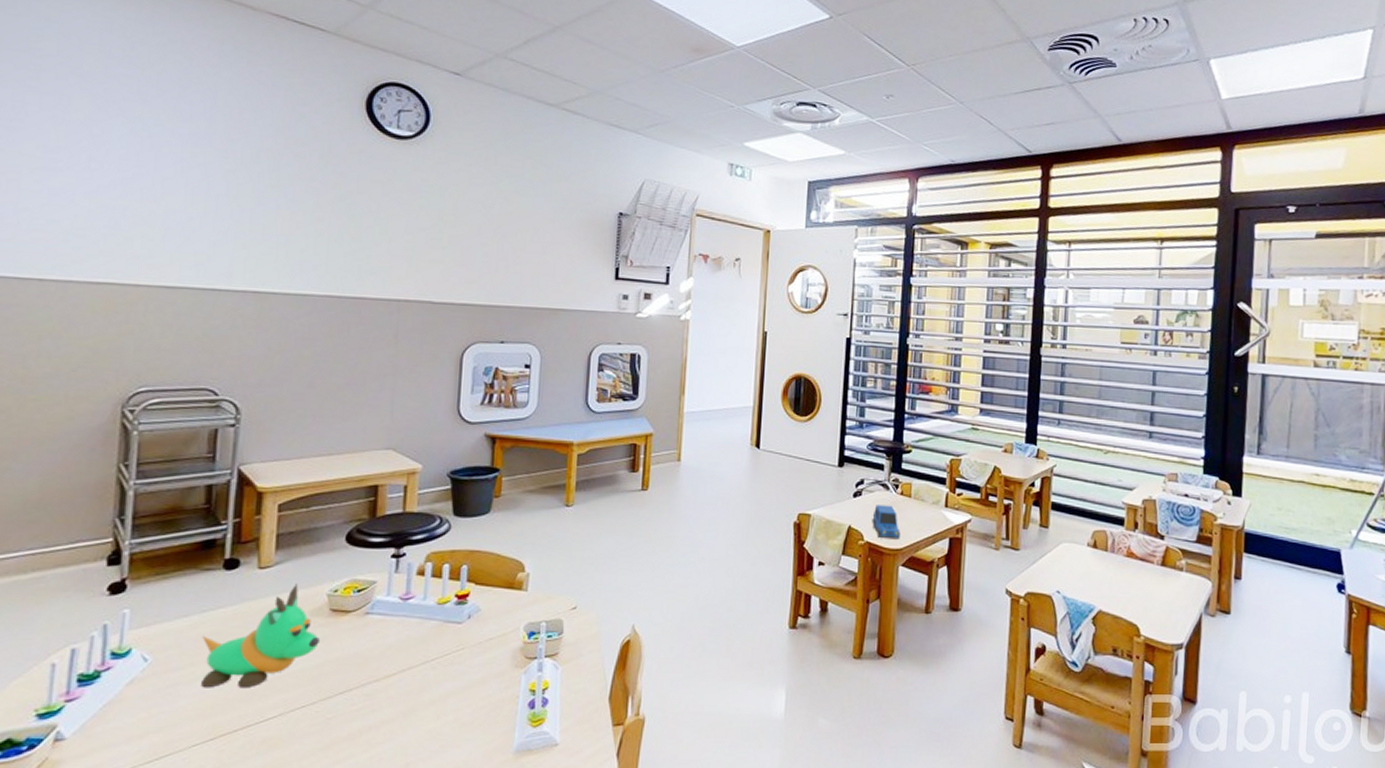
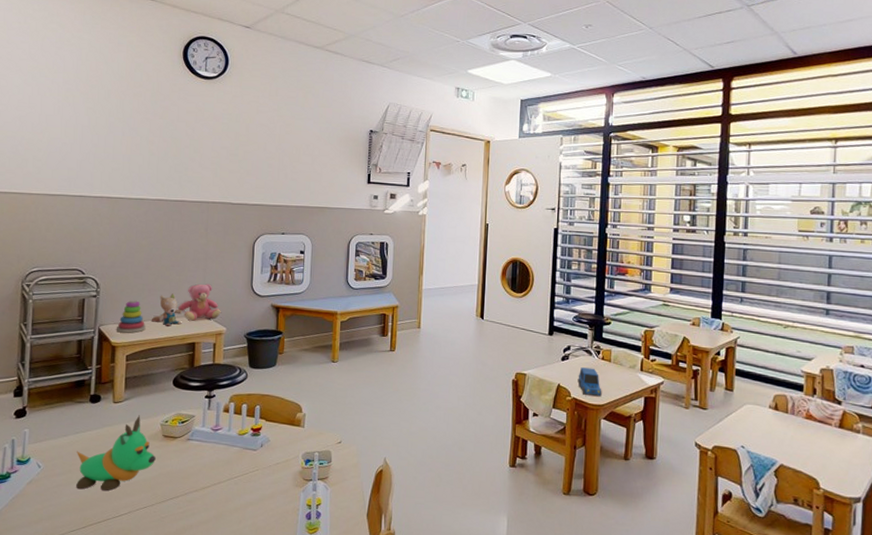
stacking toy: none [263,430,308,475] -> present [116,300,146,333]
toy animal: none [315,420,361,464] -> present [151,293,183,326]
teddy bear: none [355,407,415,458] -> present [178,283,221,322]

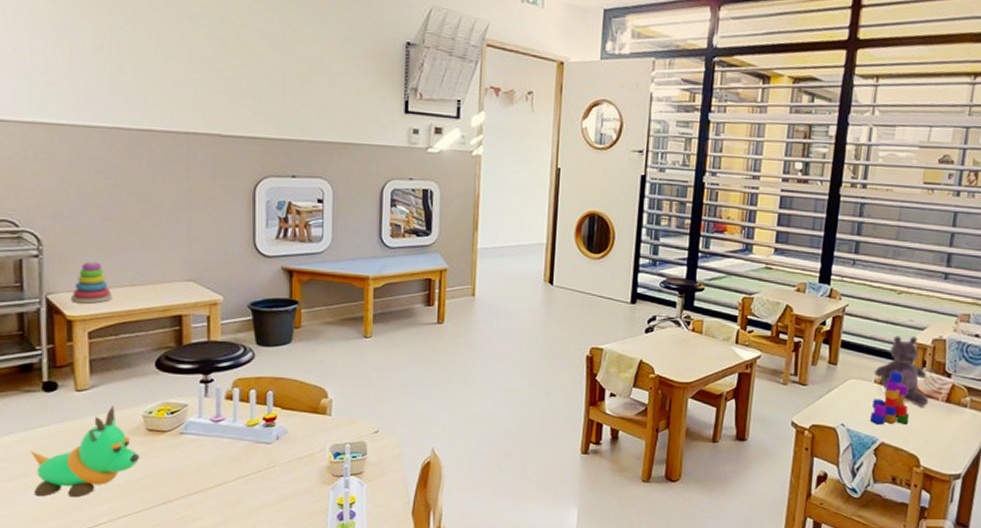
toy animal: present [151,293,183,326] -> none [119,252,162,295]
teddy bear: present [178,283,221,322] -> none [156,240,215,289]
toy car: present [577,367,602,397] -> none [663,340,691,374]
stuffed animal: none [768,365,822,431] -> present [874,336,929,406]
toy blocks: none [768,398,805,448] -> present [870,371,910,425]

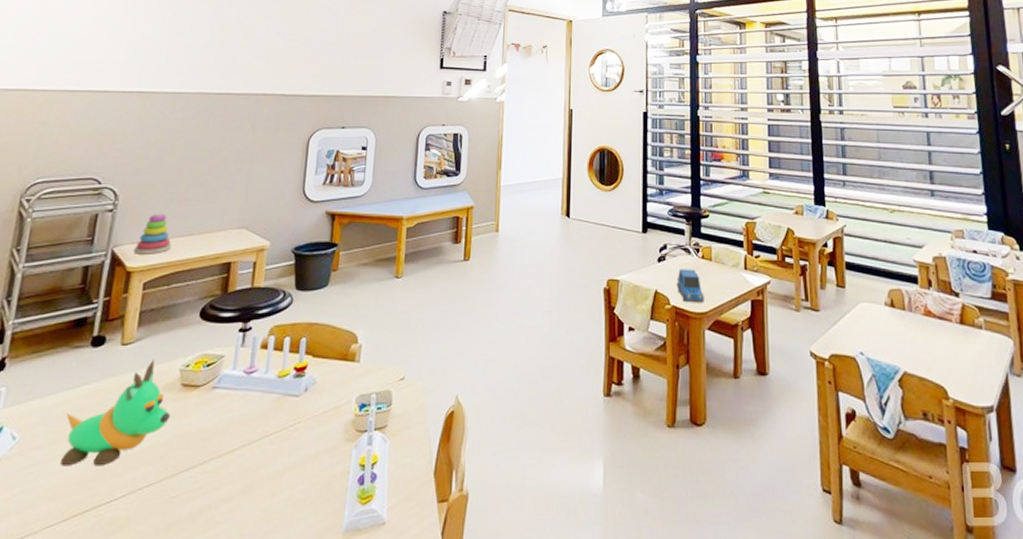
toy car: none [663,340,691,374] -> present [677,269,704,303]
toy blocks: present [870,371,910,425] -> none [887,292,928,352]
stuffed animal: present [874,336,929,406] -> none [883,255,943,329]

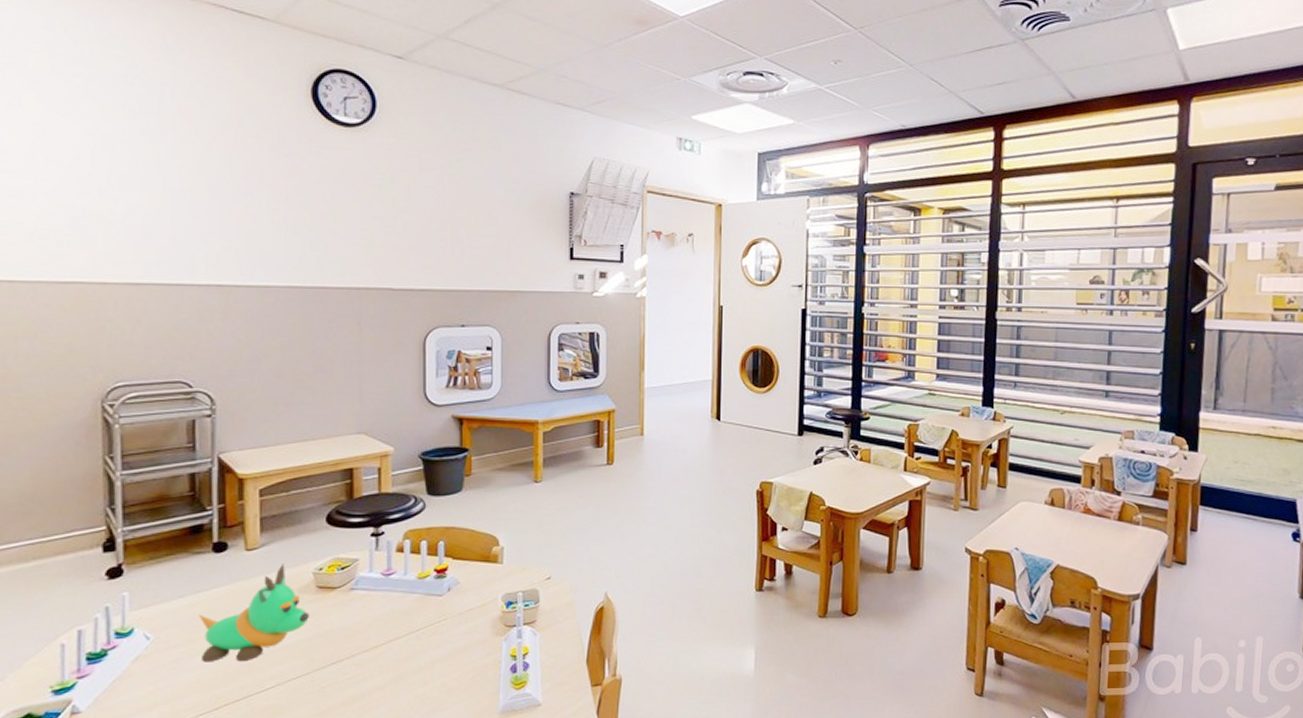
stacking toy: present [133,213,172,254] -> none [242,418,284,461]
toy car: present [677,269,704,303] -> none [833,471,861,504]

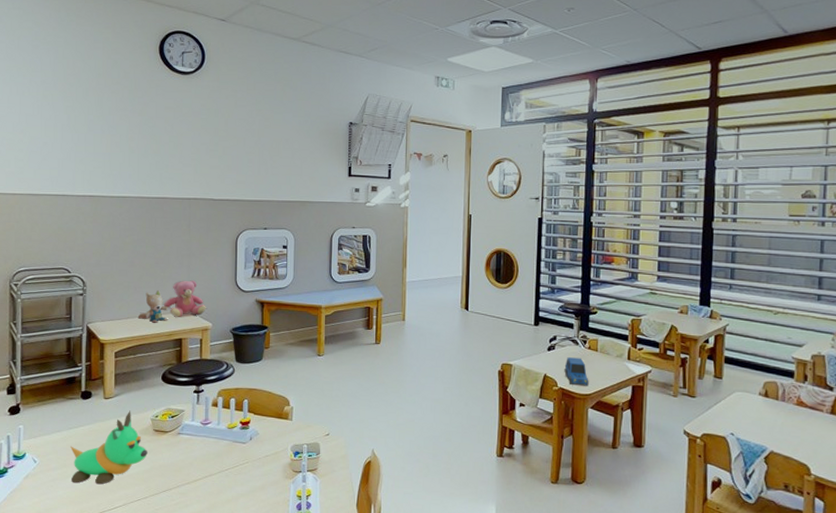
toy animal: none [290,407,334,450] -> present [137,290,168,323]
teddy bear: none [327,393,386,442] -> present [164,280,206,318]
toy car: none [833,471,861,504] -> present [564,357,589,386]

